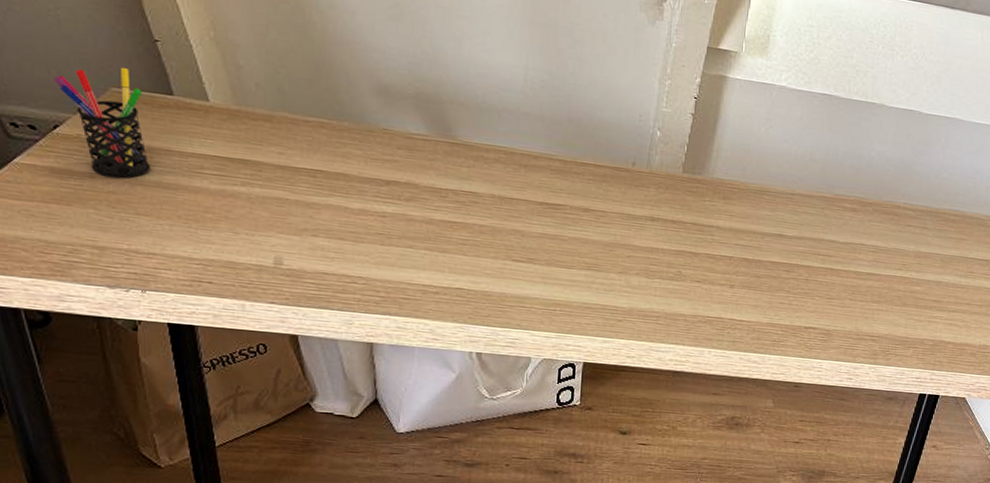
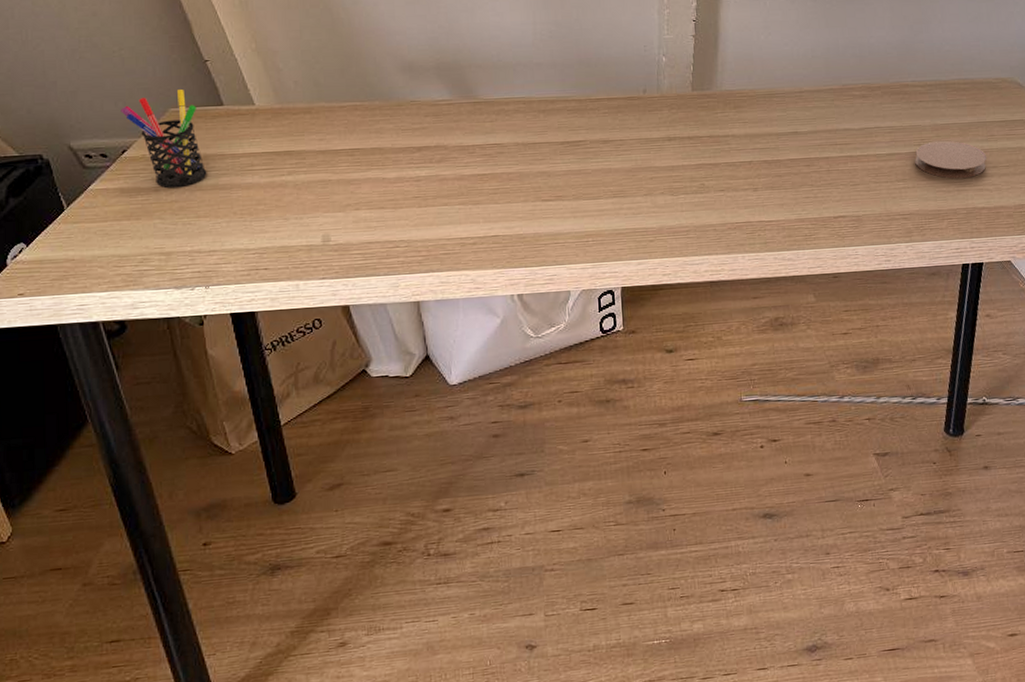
coaster: none [892,268,963,311] -> present [915,140,987,179]

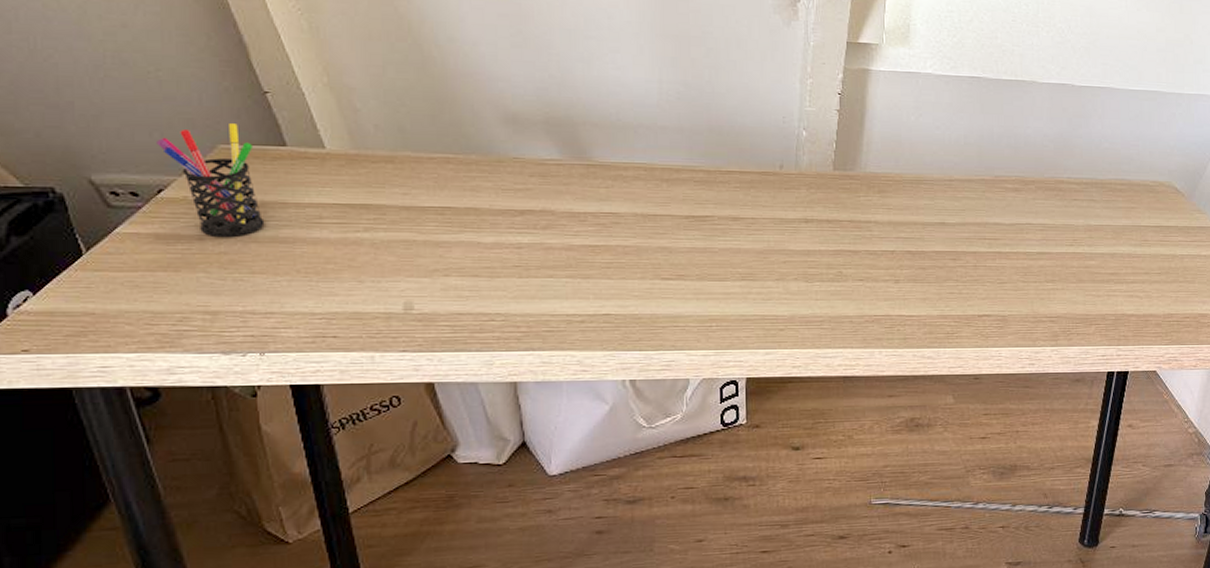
coaster: present [915,140,987,179] -> none [1066,242,1140,283]

